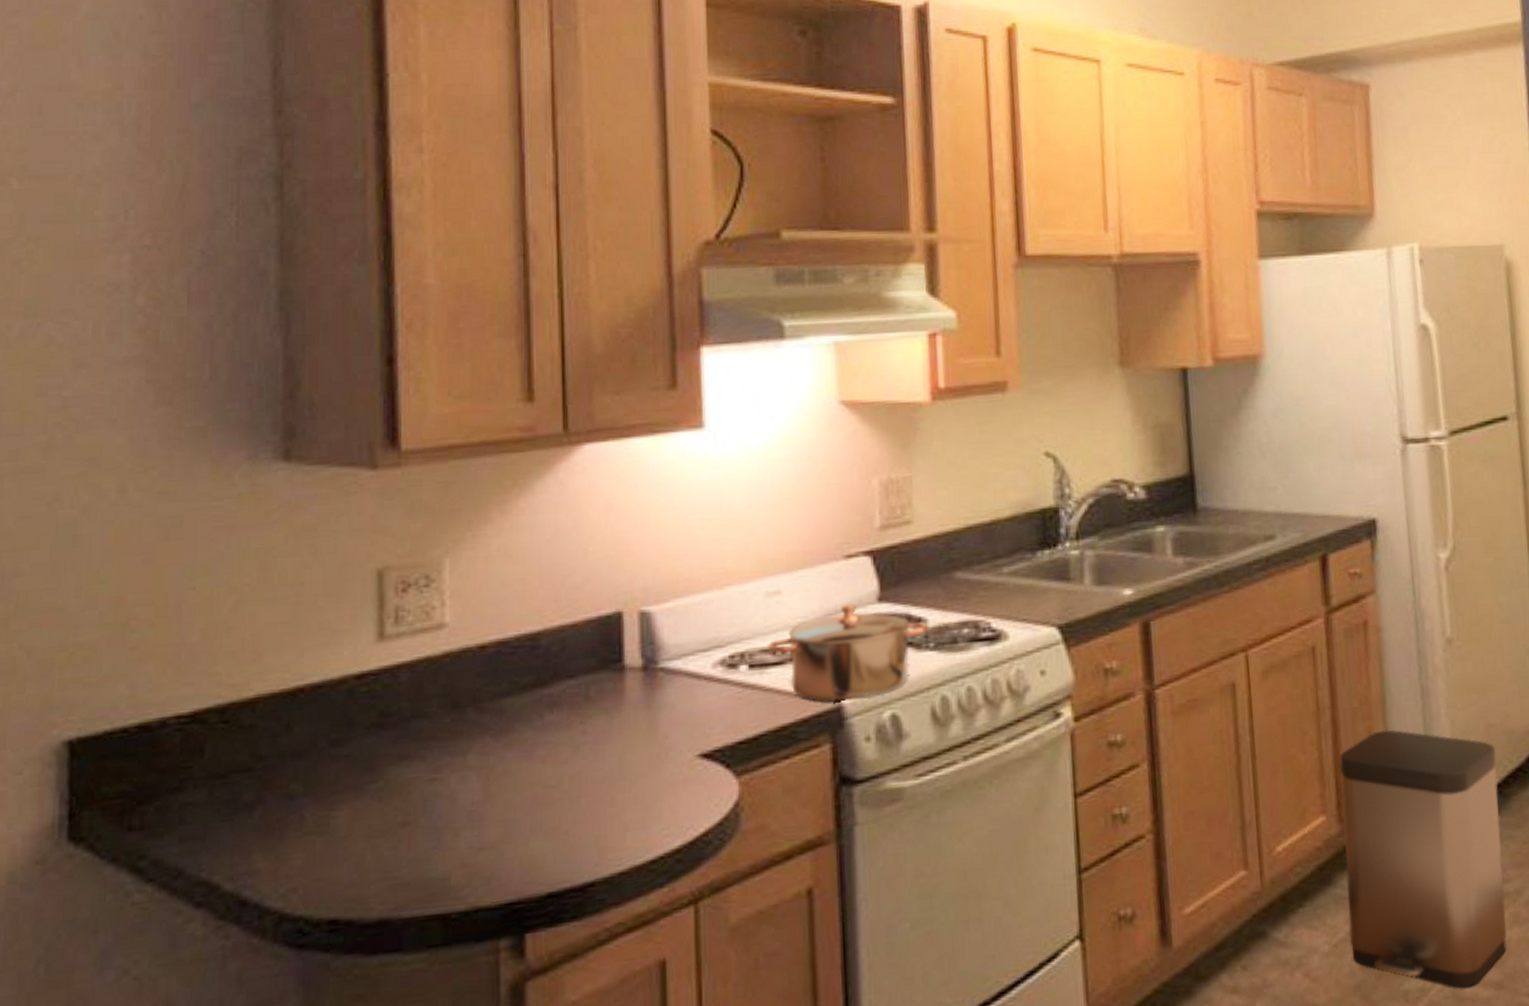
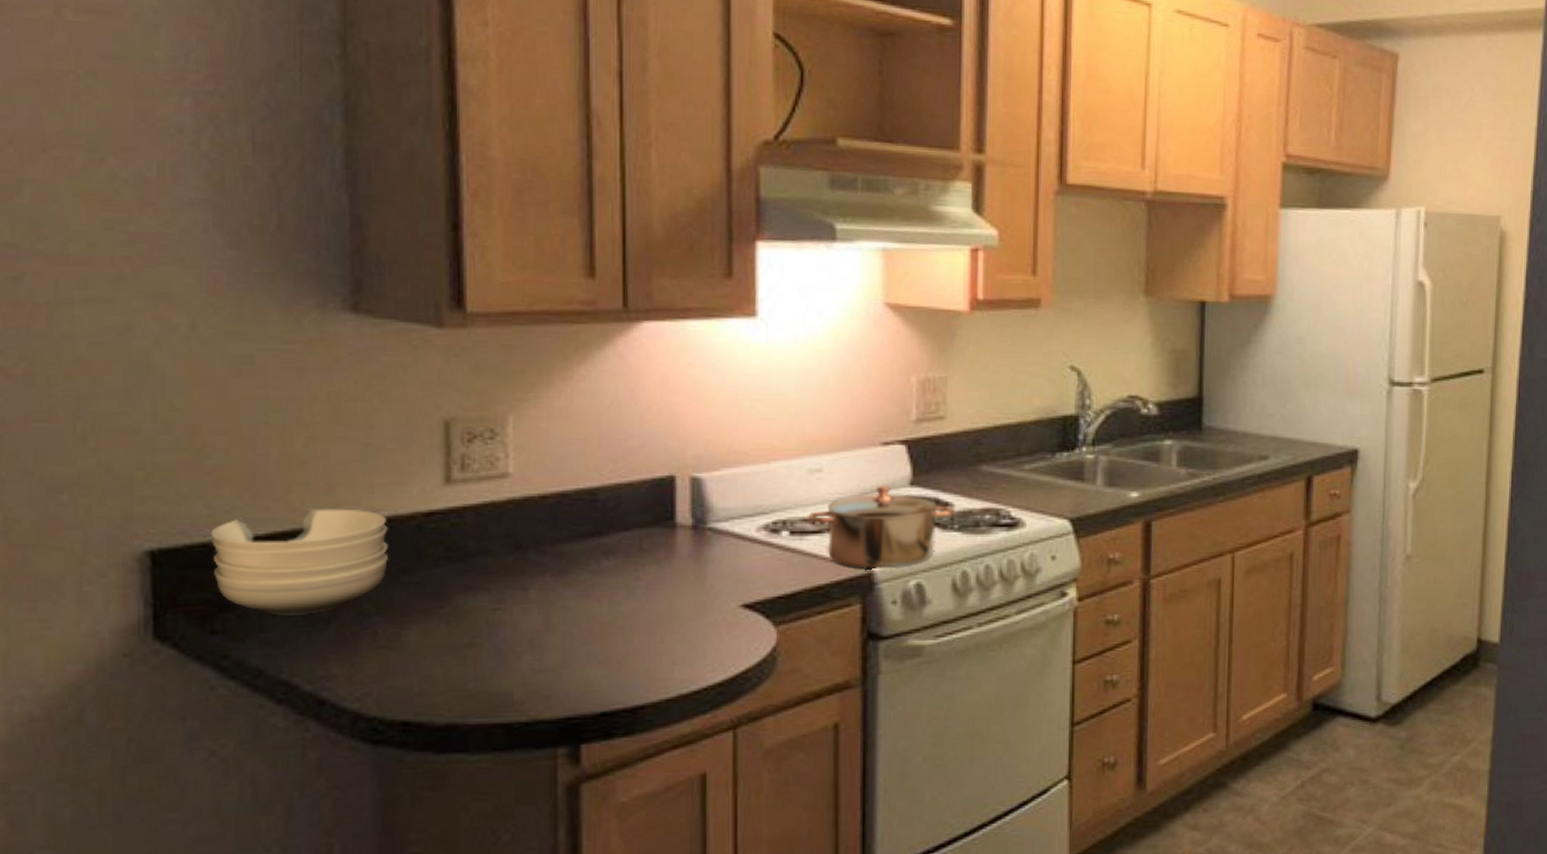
bowl: none [131,676,317,804] -> present [210,508,388,615]
pedal bin: present [1339,730,1507,988] -> none [1295,627,1437,837]

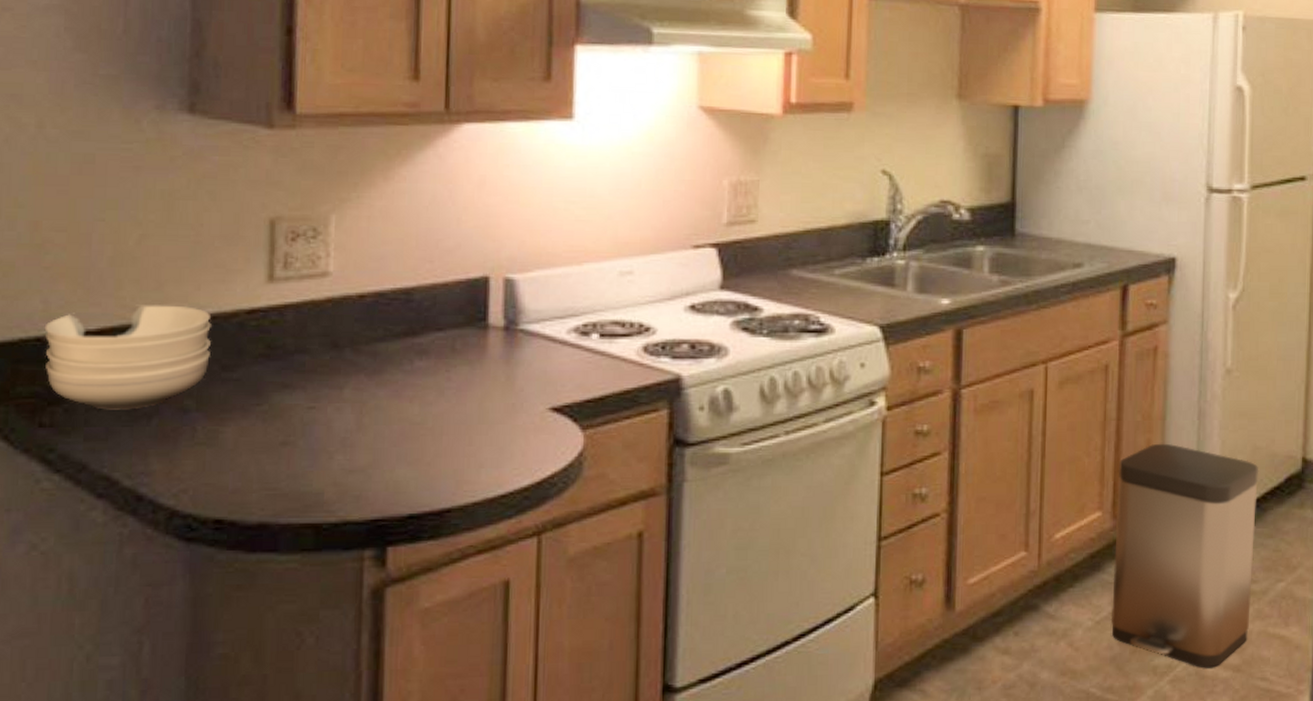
cooking pot: present [806,485,955,569] -> none [616,288,765,374]
pedal bin: none [1295,627,1437,837] -> present [1110,443,1259,668]

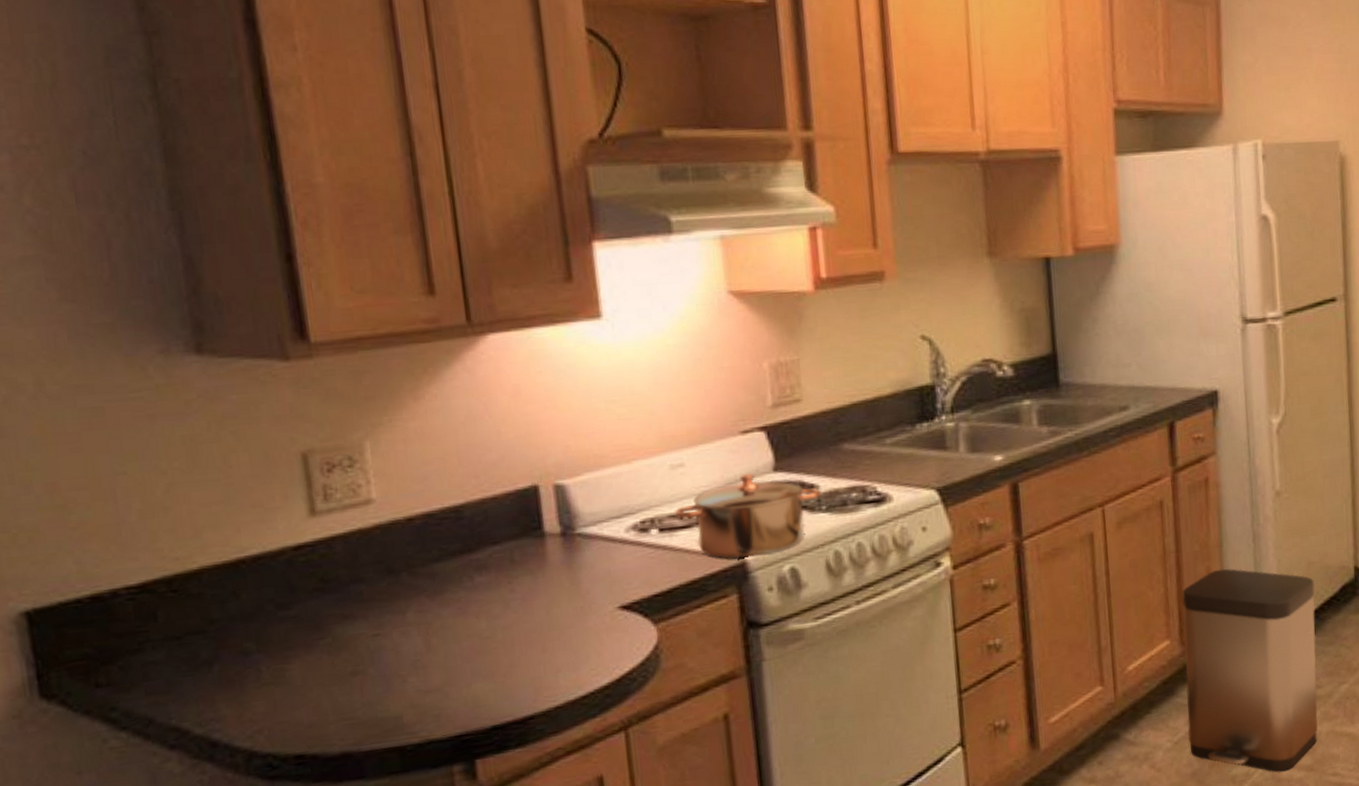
bowl: present [44,305,211,410] -> none [82,550,263,663]
cooking pot: none [616,288,765,374] -> present [674,473,822,559]

